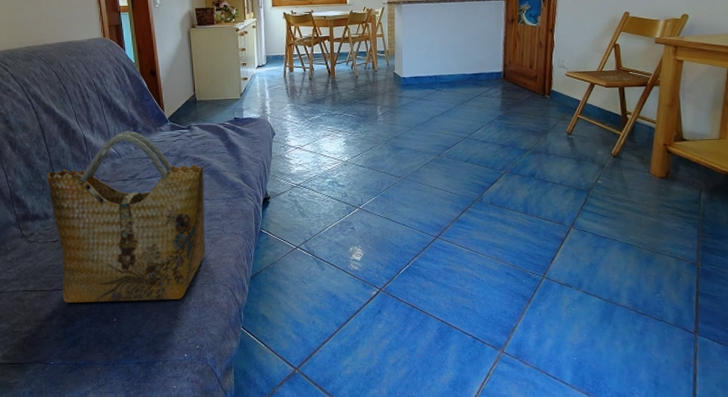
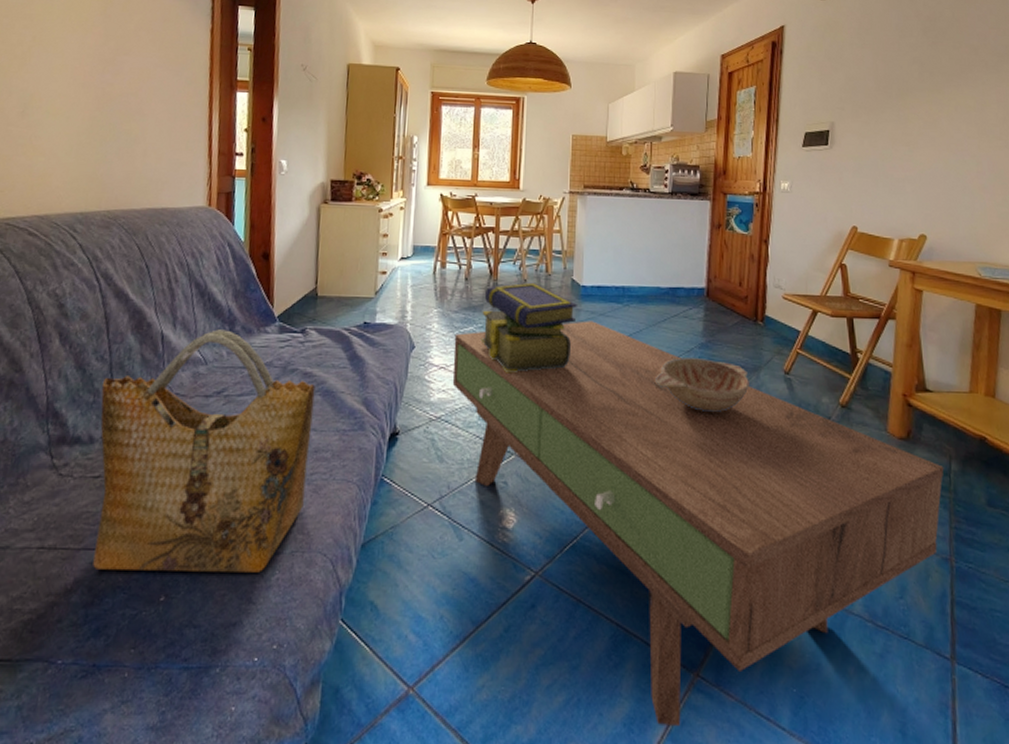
coffee table: none [305,104,695,386] -> present [452,321,944,727]
stack of books: none [325,78,399,149] -> present [480,282,577,374]
decorative bowl: none [464,127,539,168] -> present [656,358,749,413]

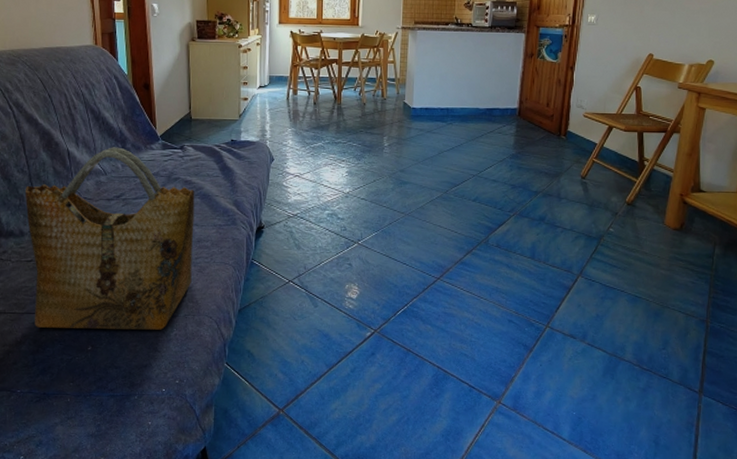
coffee table: present [452,321,944,727] -> none [305,137,709,438]
stack of books: present [480,282,577,374] -> none [328,105,408,180]
decorative bowl: present [656,358,749,413] -> none [473,166,551,210]

